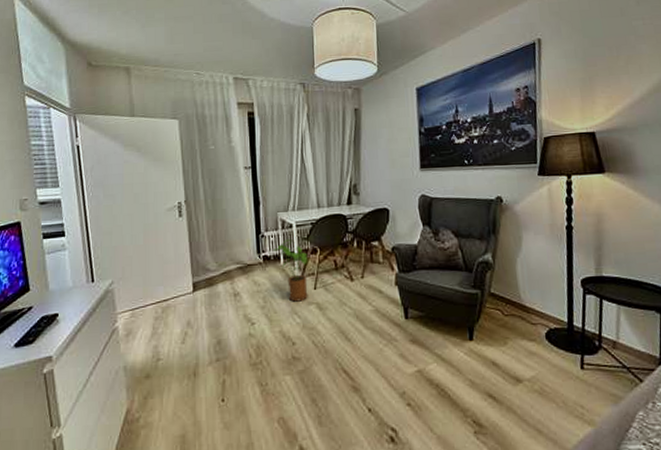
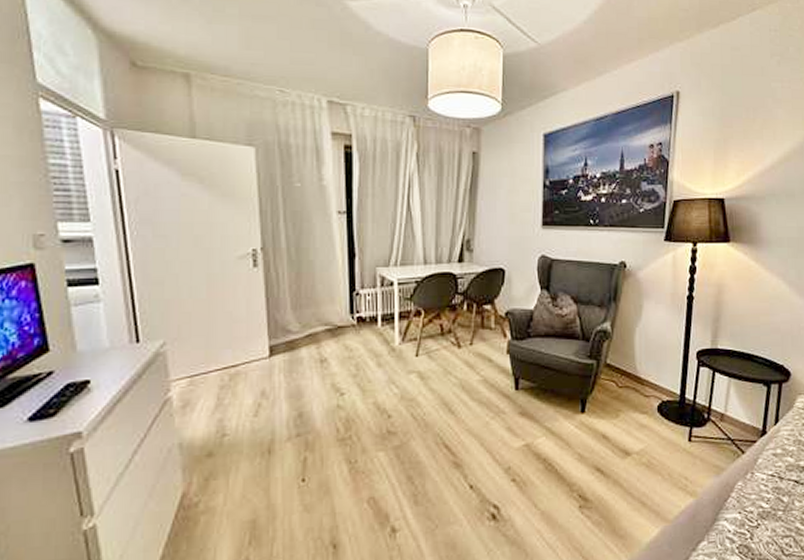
house plant: present [273,238,308,302] -> none [370,298,410,370]

